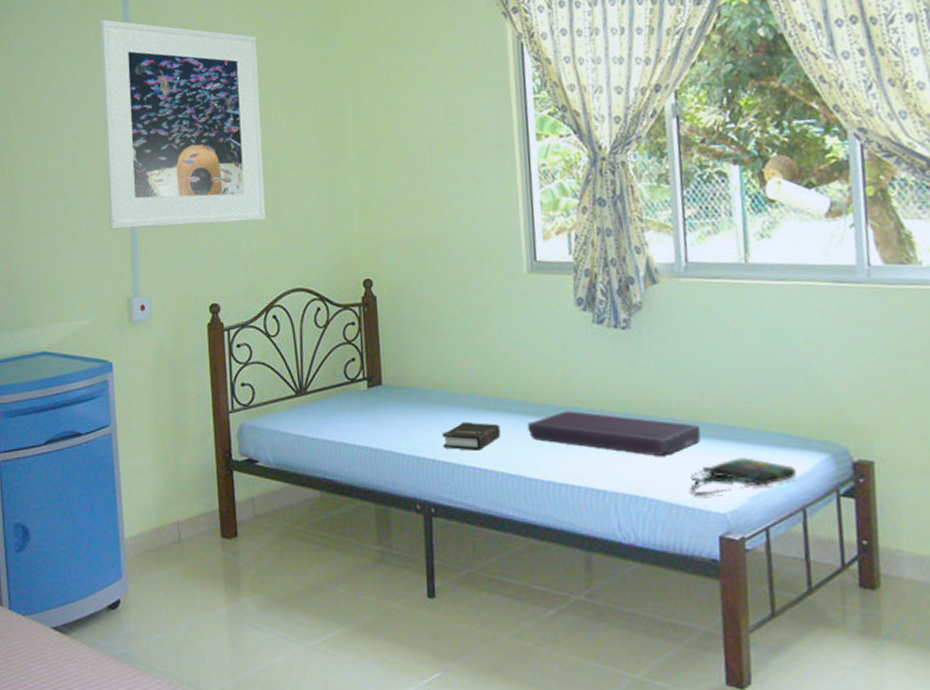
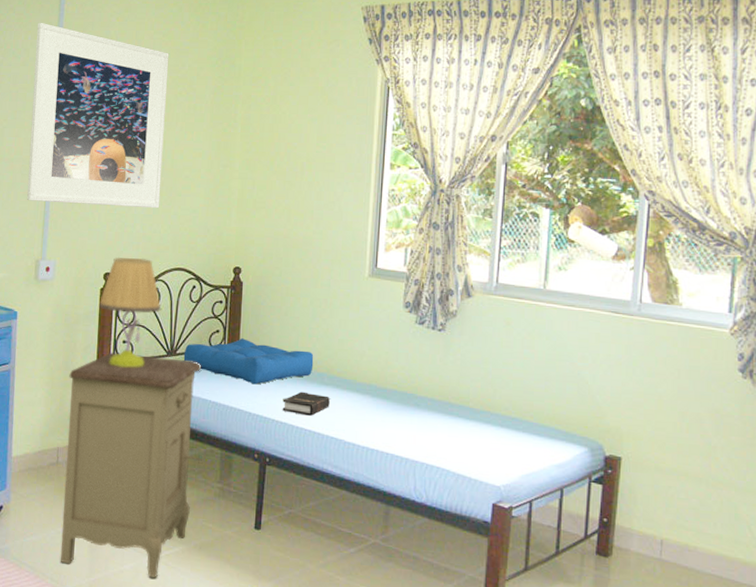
nightstand: none [182,398,356,672] -> present [60,352,204,578]
table lamp: none [207,282,283,416] -> present [98,257,161,368]
seat cushion: none [315,364,475,419] -> present [183,338,314,385]
cushion: present [527,411,701,456] -> none [352,392,489,436]
tote bag: present [690,458,797,495] -> none [476,443,560,471]

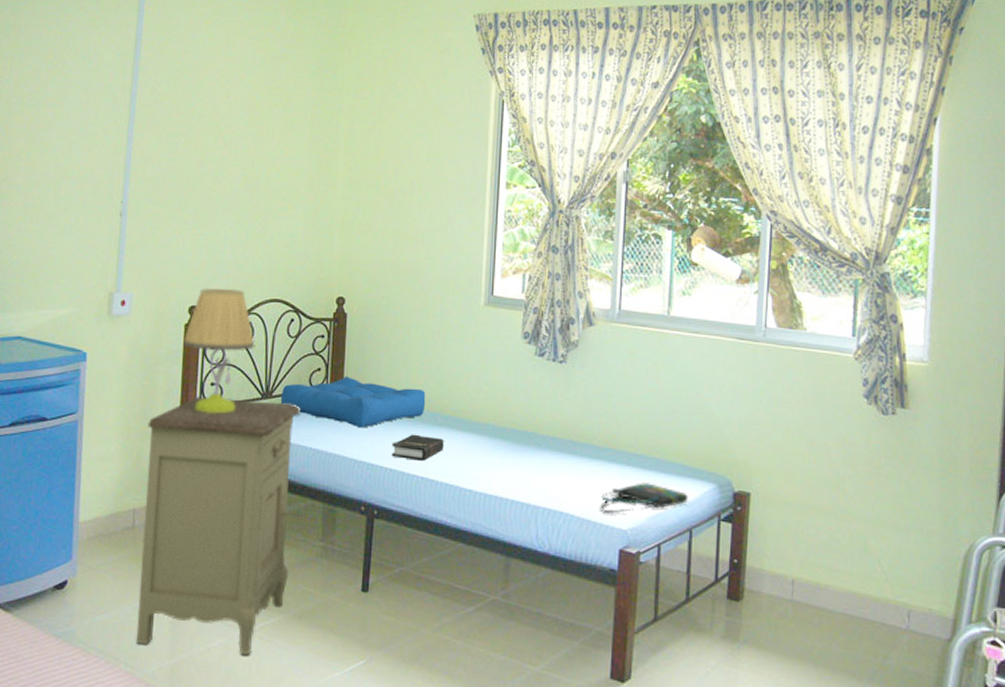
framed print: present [27,22,169,209] -> none [99,23,264,233]
tote bag: none [476,443,560,471] -> present [601,483,688,513]

